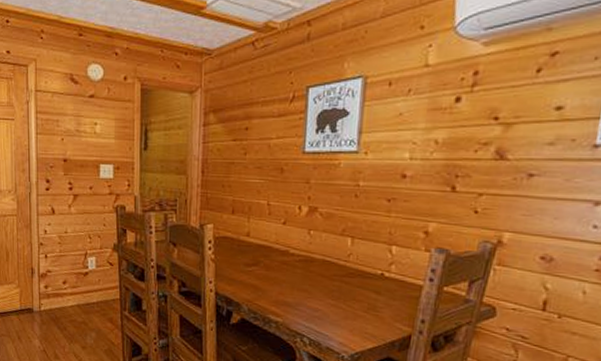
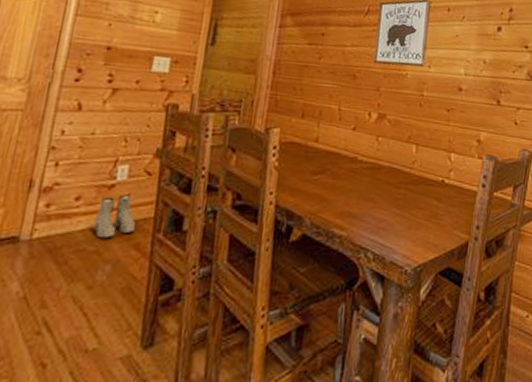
boots: none [79,280,107,313] -> present [93,194,135,239]

